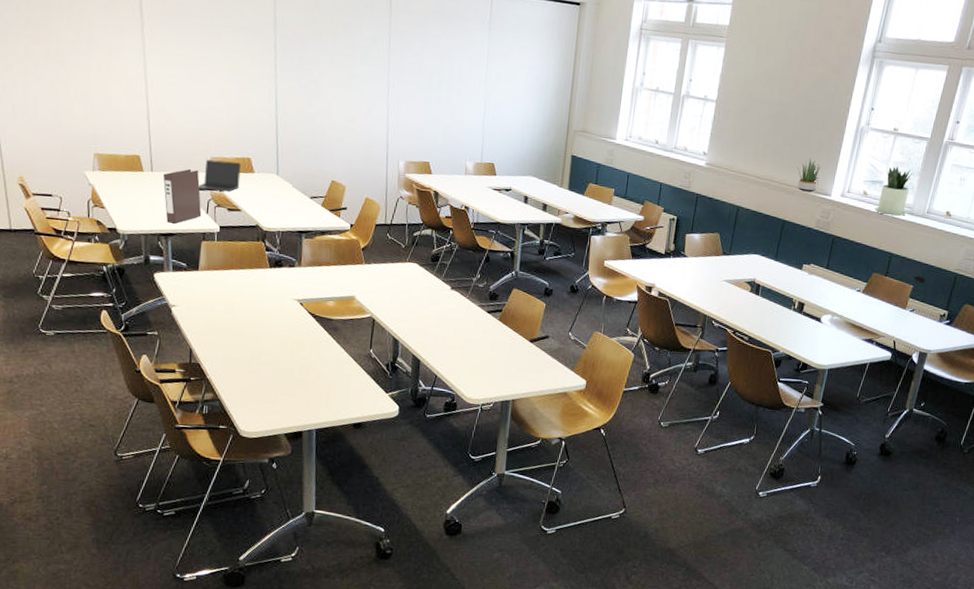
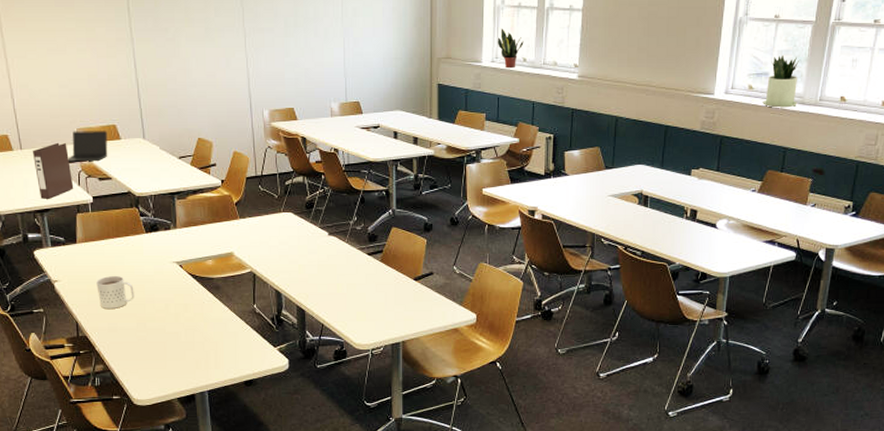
mug: none [214,306,252,339] -> present [96,275,134,309]
potted plant: none [632,109,658,149] -> present [497,28,524,69]
potted plant: present [797,158,821,192] -> none [675,57,700,93]

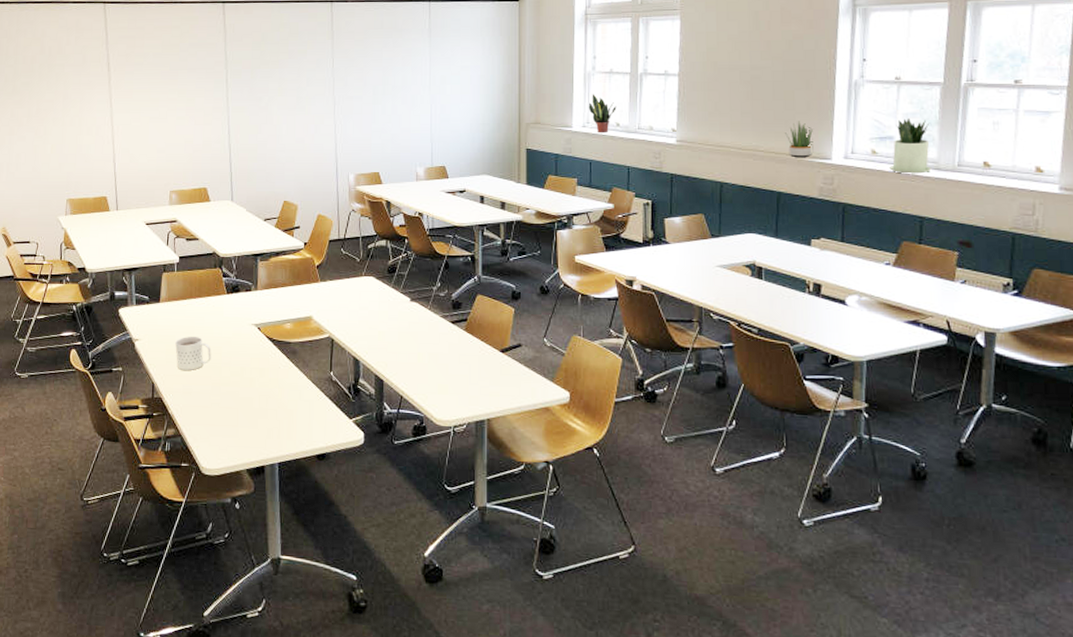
binder: present [32,142,74,199] -> none [127,204,162,258]
laptop: present [68,131,108,162] -> none [159,193,198,223]
potted plant: none [675,57,700,93] -> present [785,121,814,158]

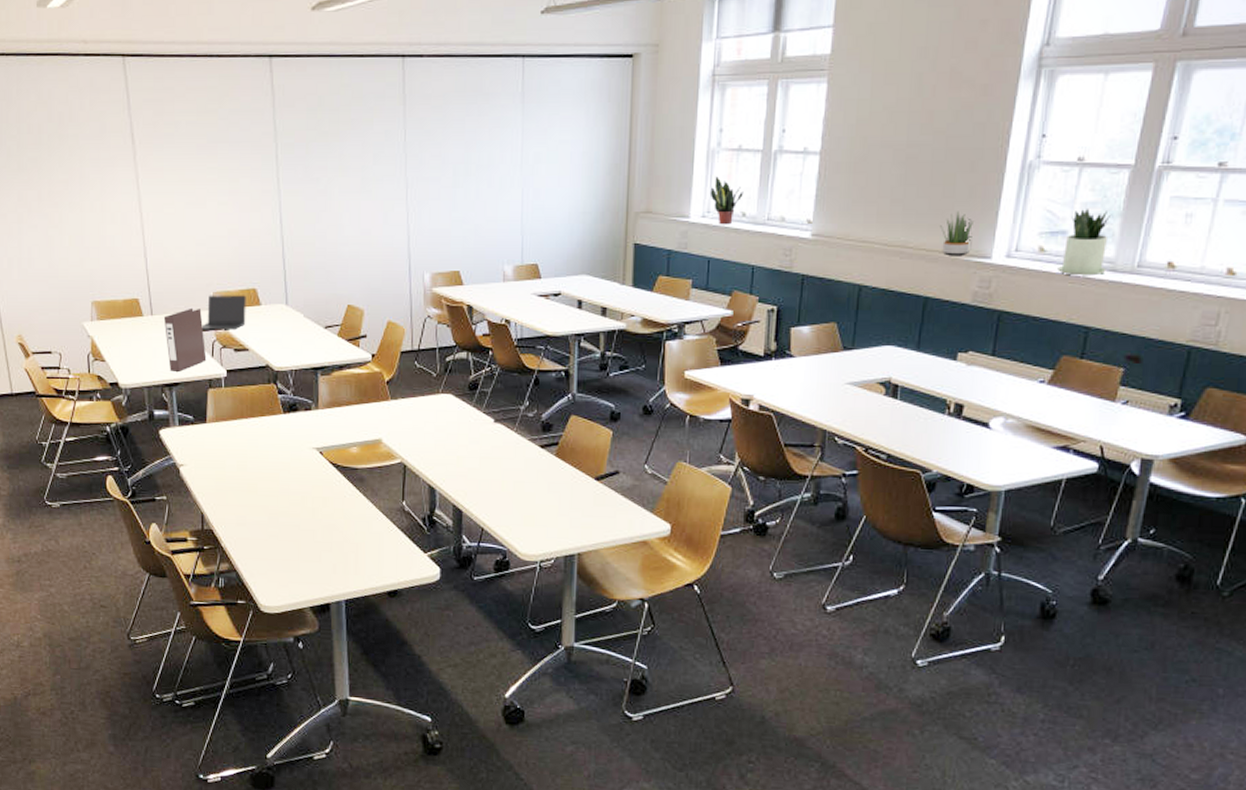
binder: none [127,204,162,258] -> present [163,307,207,372]
laptop: none [159,193,198,223] -> present [202,295,246,330]
mug: present [175,336,211,370] -> none [226,461,267,499]

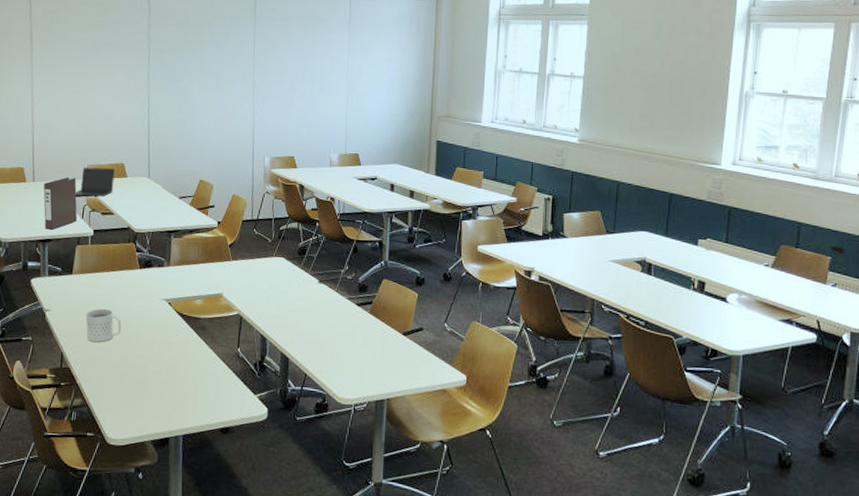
mug: none [226,461,267,499] -> present [85,308,122,342]
potted plant: present [709,176,744,225] -> none [497,91,524,130]
potted plant: present [940,211,973,257] -> none [679,127,705,162]
planter: present [1058,209,1112,276] -> none [773,130,812,182]

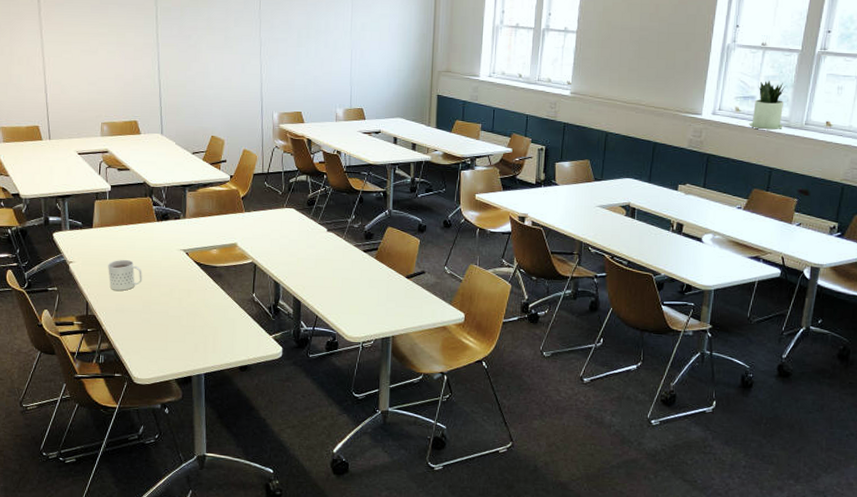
binder: present [43,177,78,230] -> none [59,134,95,186]
laptop: present [75,167,115,197] -> none [91,125,129,154]
planter: none [773,130,812,182] -> present [749,81,787,130]

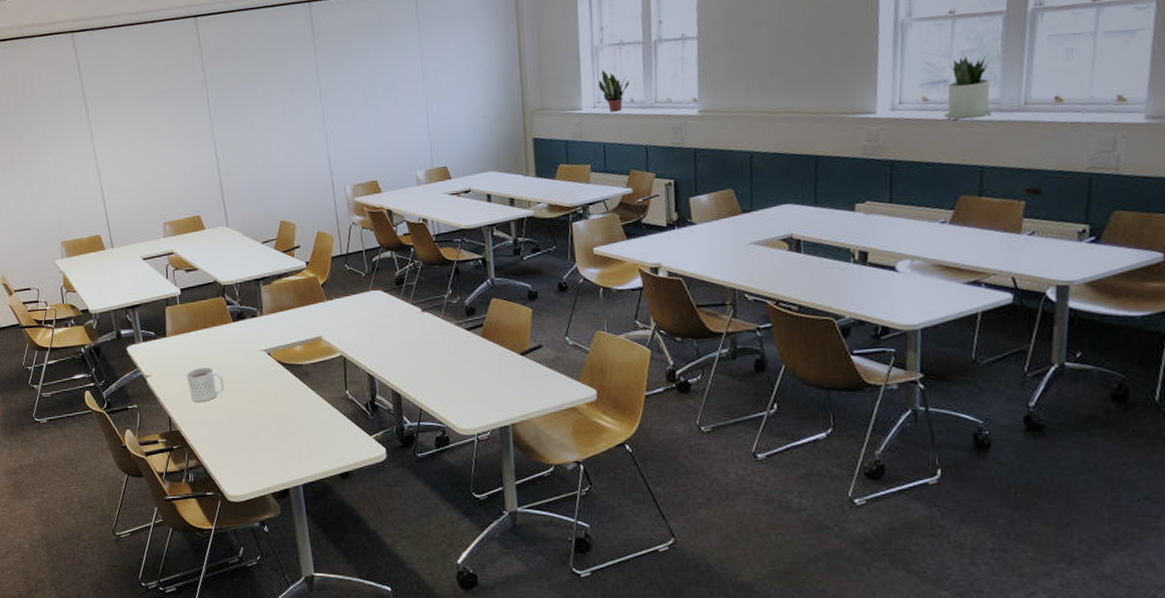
potted plant: none [494,46,520,84] -> present [598,70,630,113]

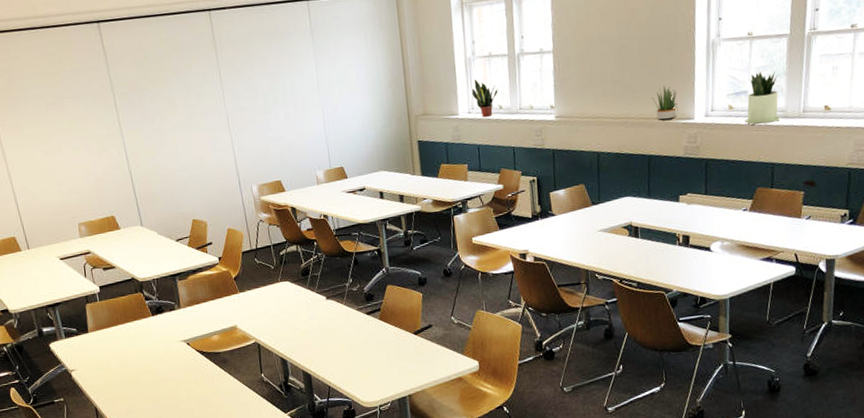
mug: present [187,367,224,402] -> none [110,359,148,392]
potted plant: none [822,74,855,116] -> present [652,85,678,121]

